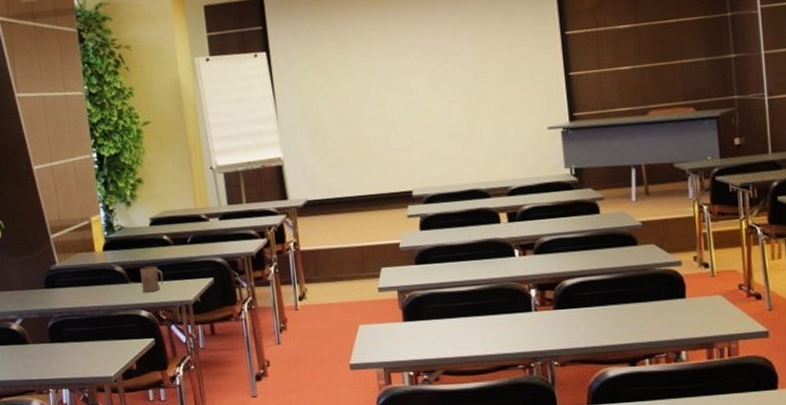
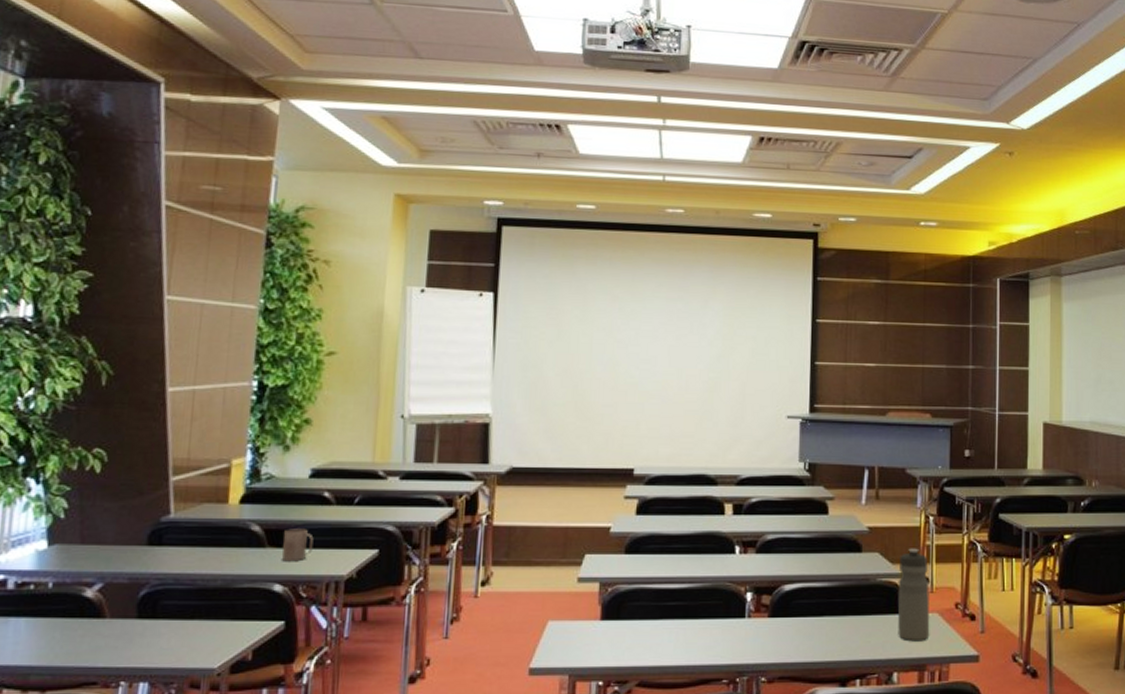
water bottle: none [676,236,715,322] -> present [897,548,930,642]

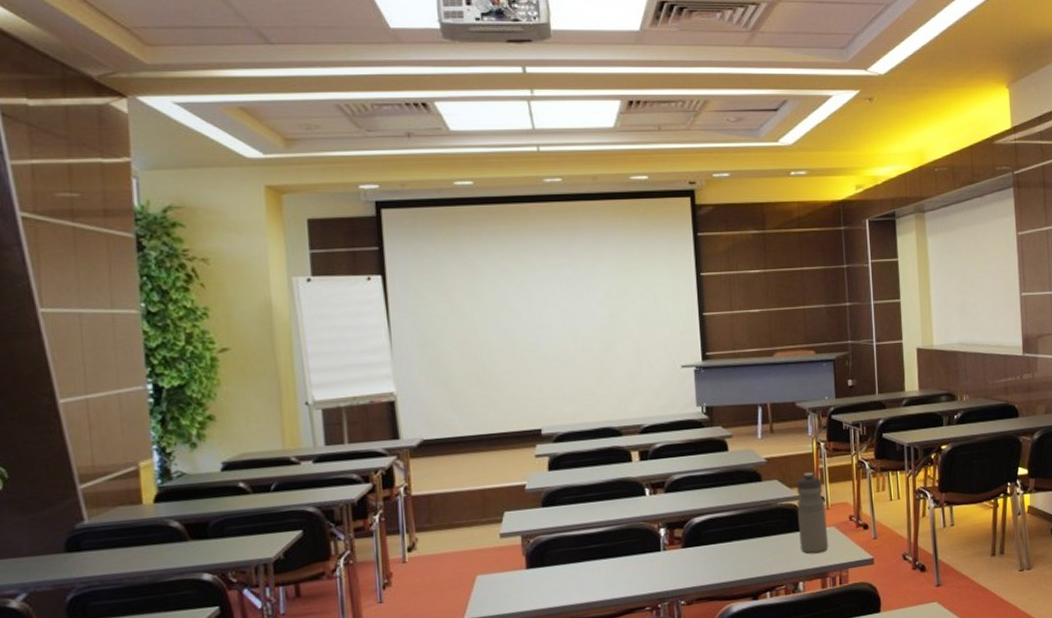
mug: present [281,529,314,562] -> none [203,519,236,552]

